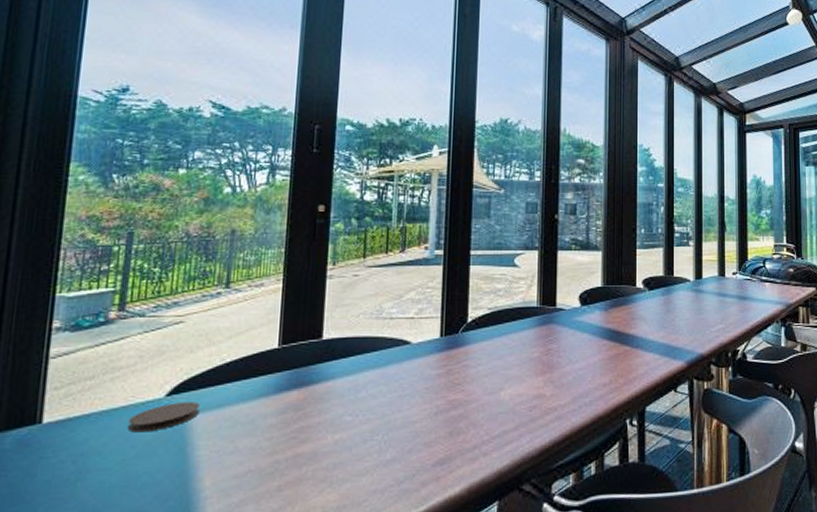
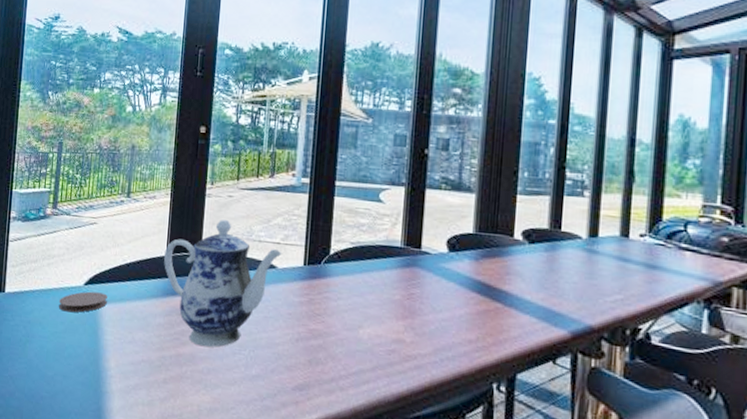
teapot: none [274,301,417,441] -> present [163,220,282,347]

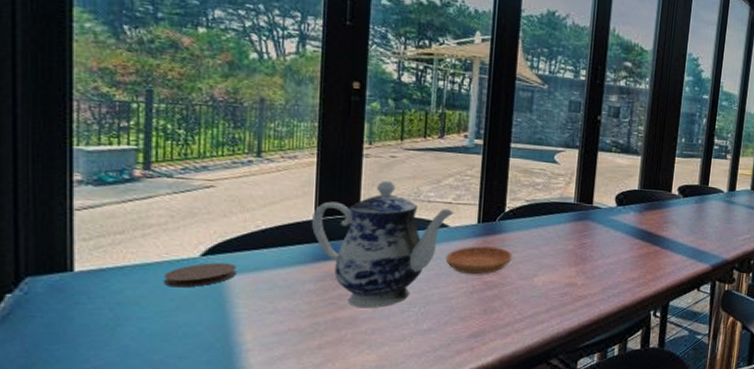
saucer: none [273,289,337,321] -> present [445,246,512,275]

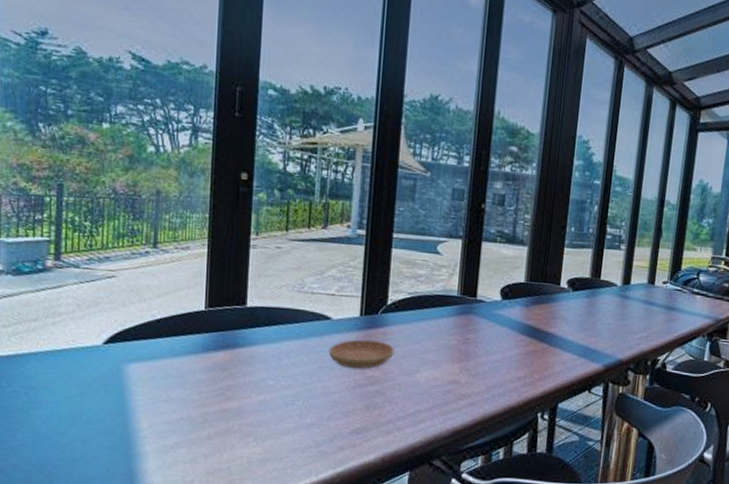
coaster: present [163,262,236,288] -> none [70,350,134,375]
teapot: present [311,181,454,309] -> none [201,272,337,400]

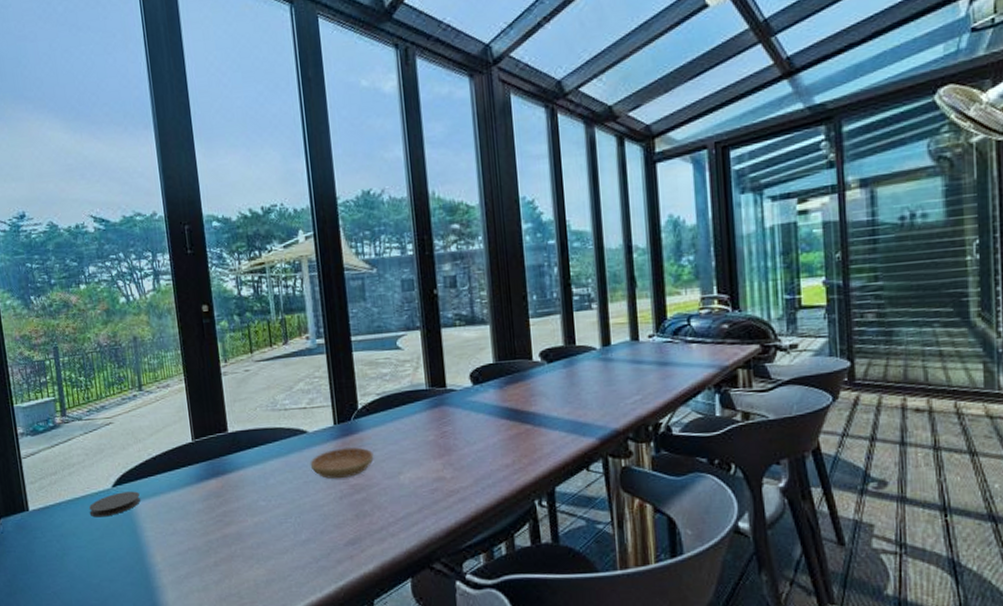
coaster: none [70,350,134,375] -> present [88,491,140,518]

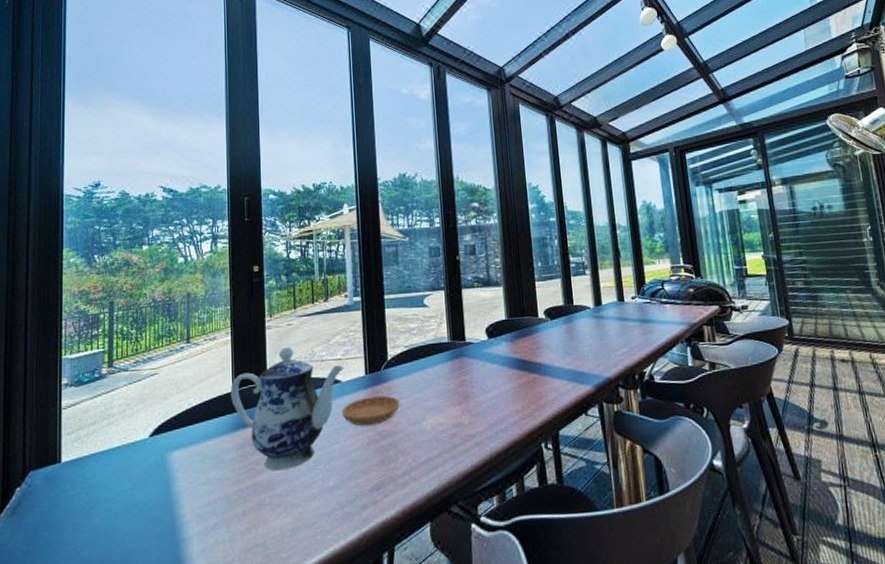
coaster: present [88,491,140,518] -> none [123,440,176,468]
teapot: none [190,395,311,523] -> present [230,347,344,471]

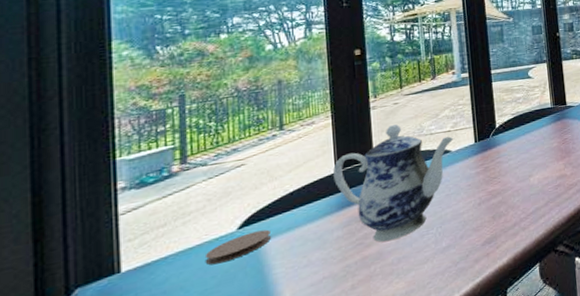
coaster: none [123,440,176,468] -> present [204,229,271,265]
saucer: present [341,395,400,426] -> none [452,159,509,189]

